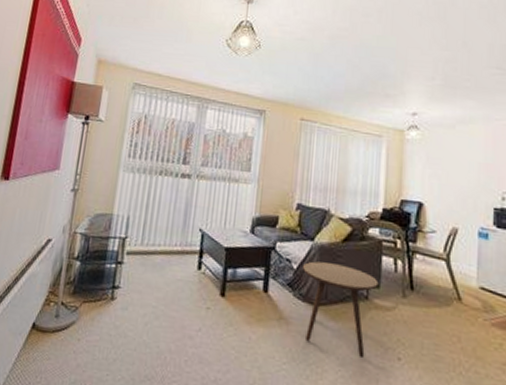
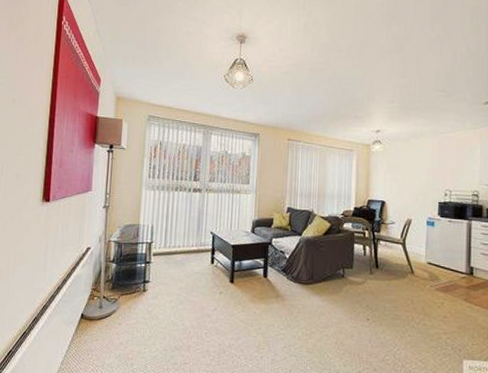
side table: present [303,261,379,358] -> none [294,251,352,320]

